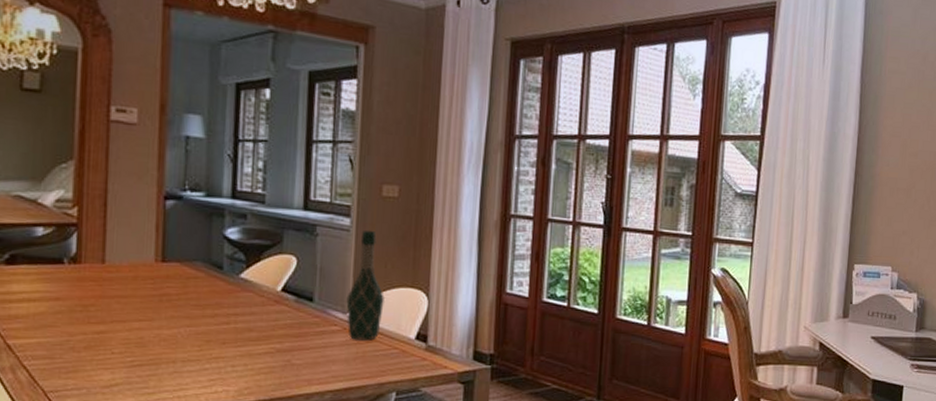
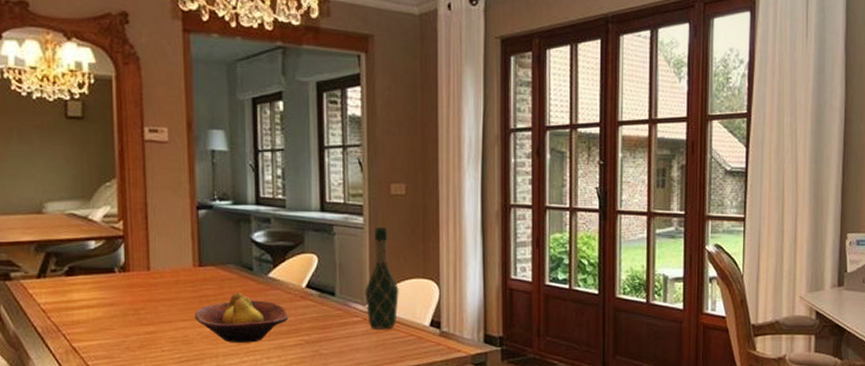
fruit bowl: none [152,292,260,349] -> present [194,292,289,343]

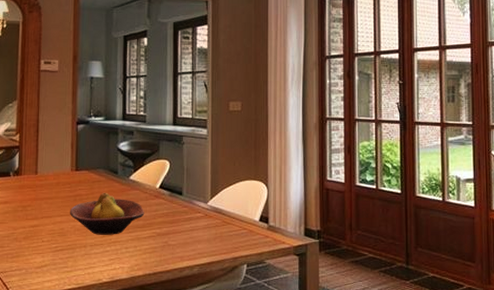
wine bottle: present [365,226,399,329] -> none [206,137,234,224]

